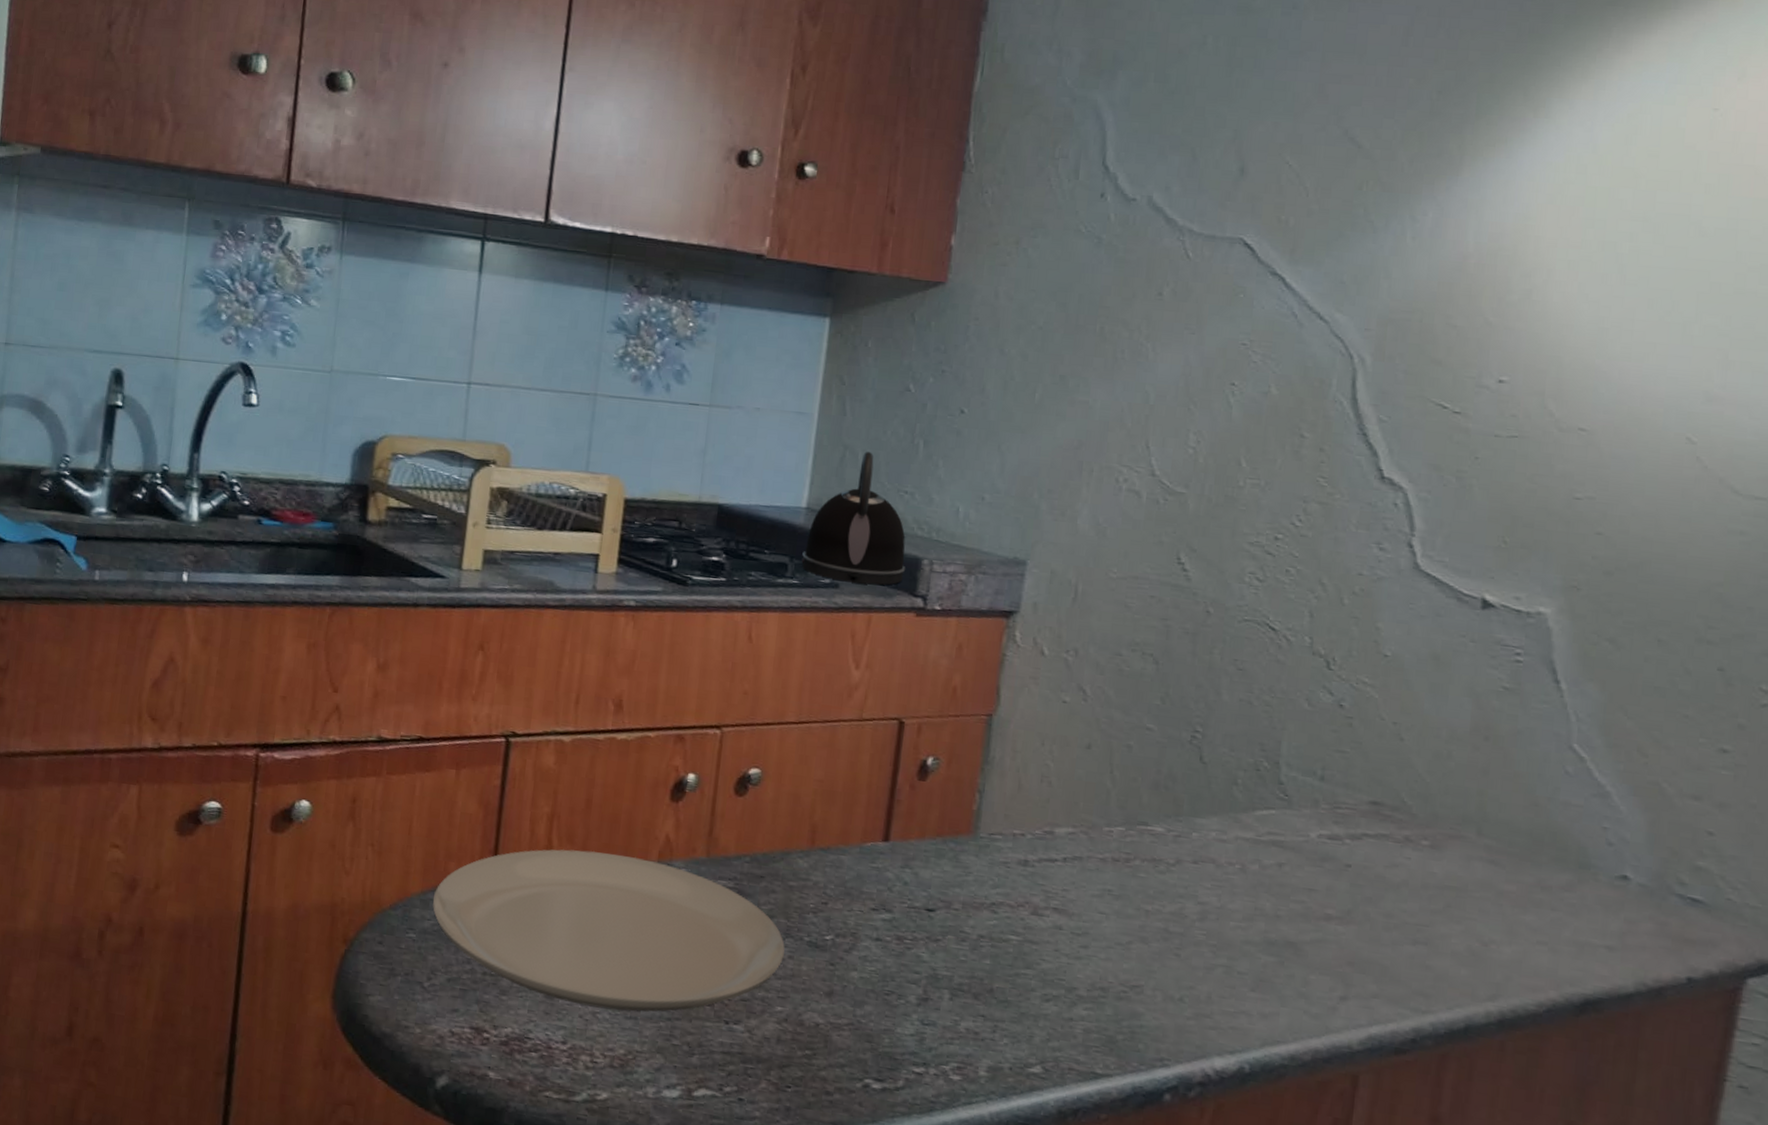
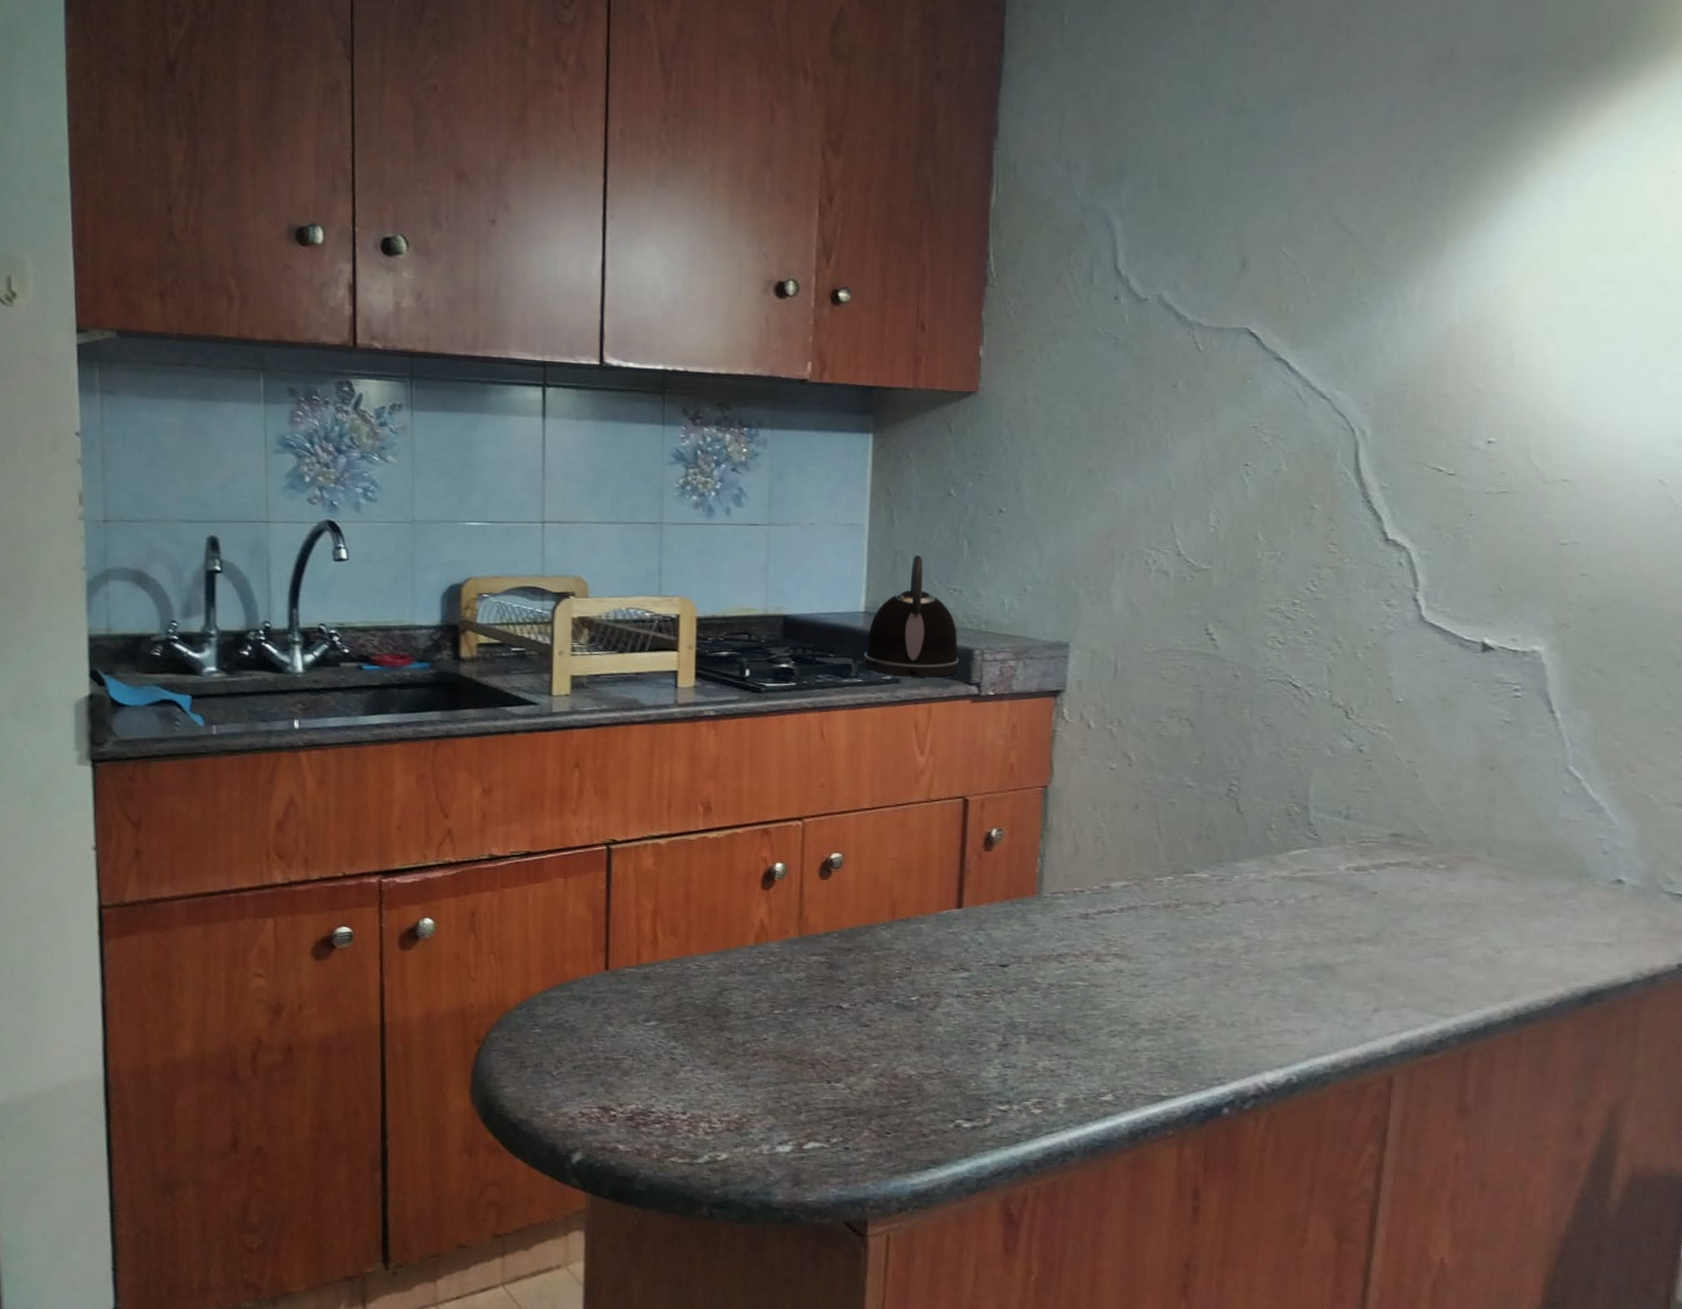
plate: present [432,849,785,1012] -> none [553,940,876,1080]

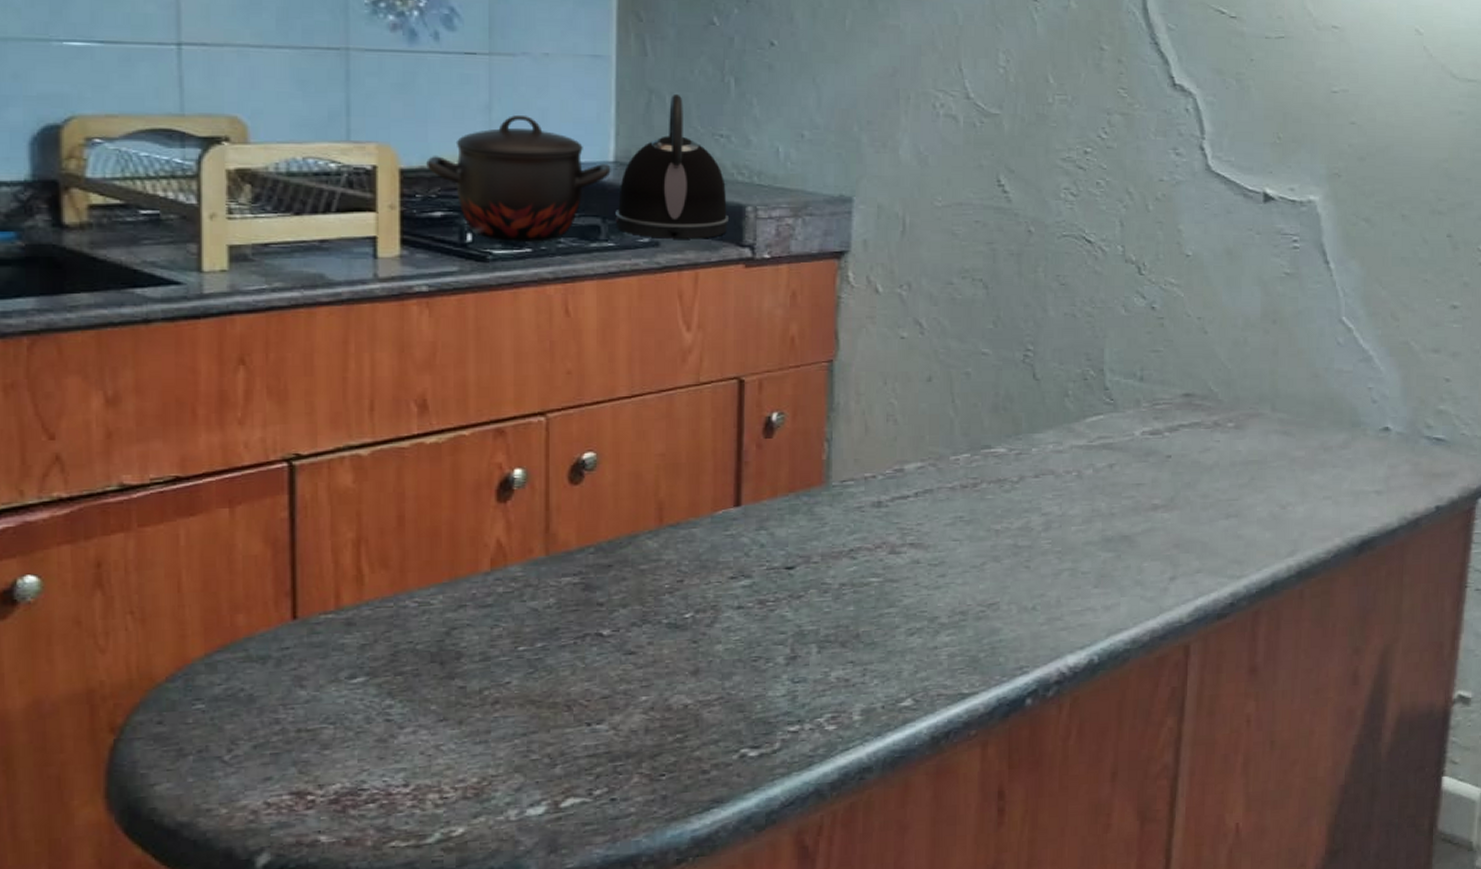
cooking pot: none [717,574,862,677] -> present [426,115,611,242]

